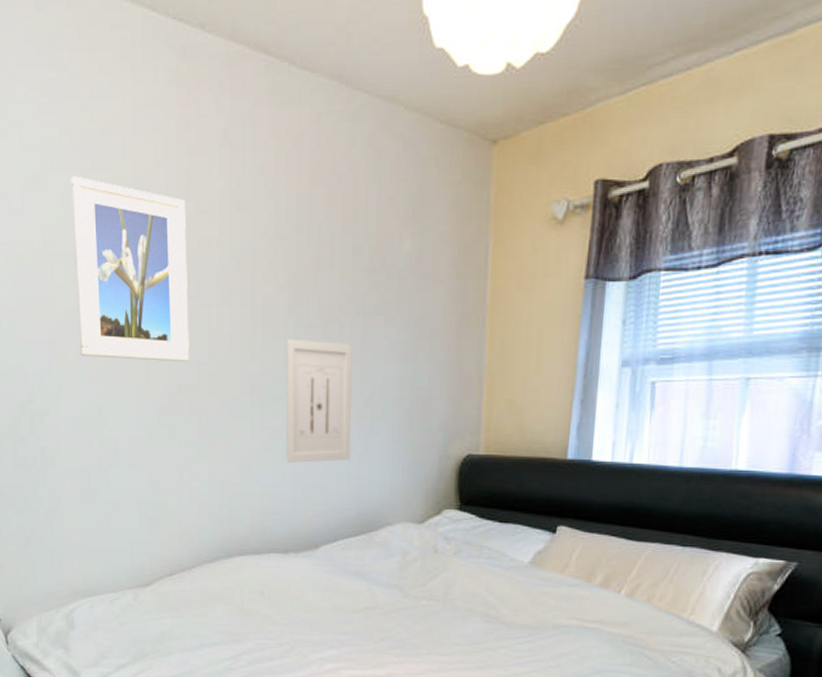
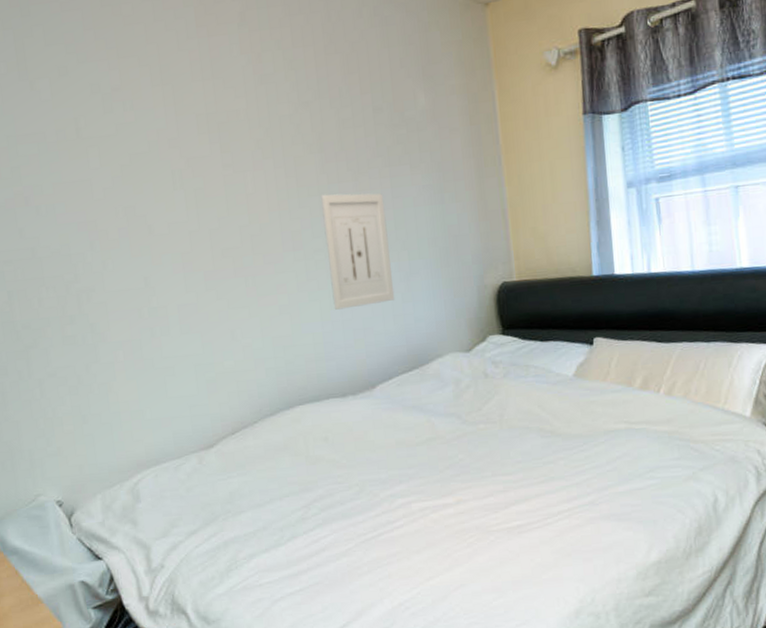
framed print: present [70,176,189,363] -> none [97,65,230,232]

